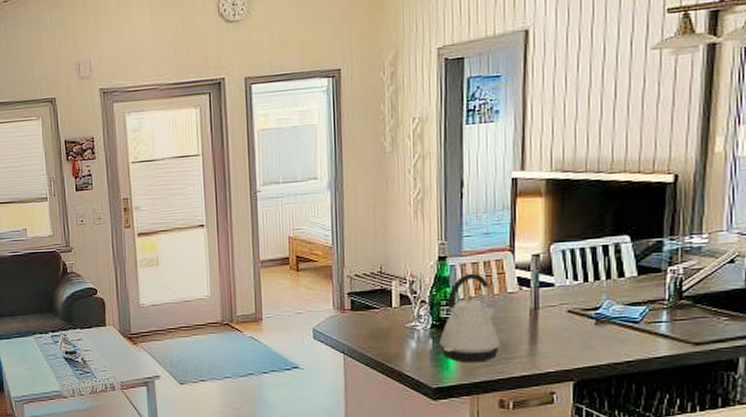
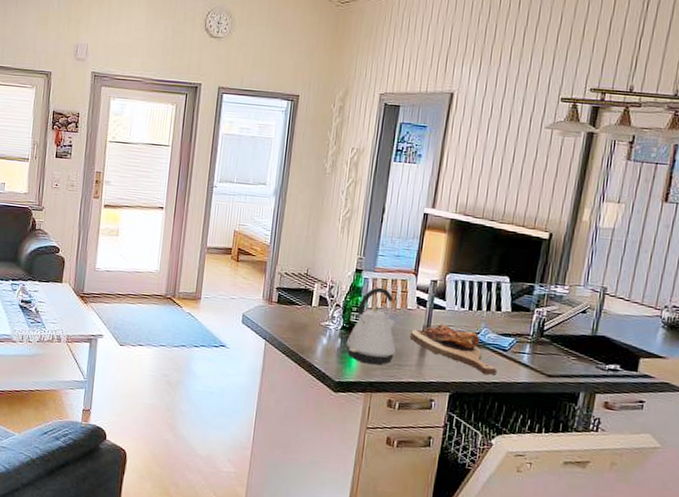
cutting board: none [514,304,629,355] -> present [409,324,497,377]

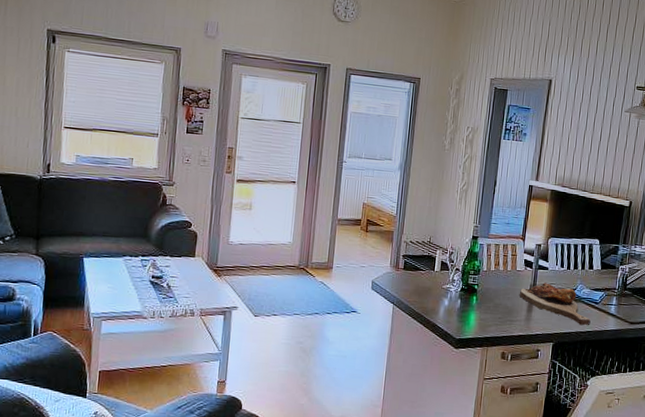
kettle: present [346,287,396,365] -> none [465,252,508,322]

